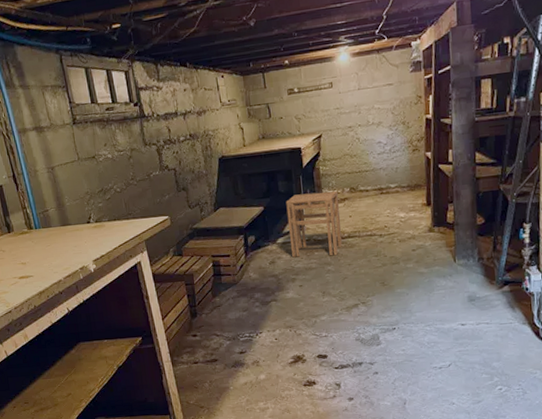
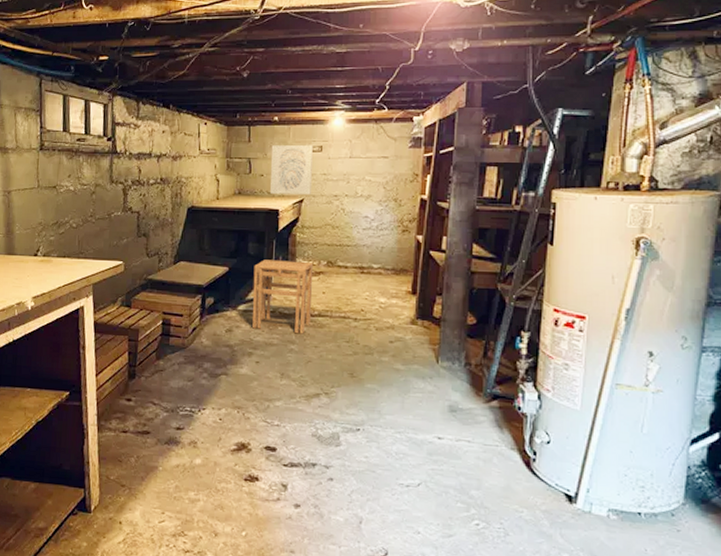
wall art: none [286,82,328,134] -> present [270,144,313,195]

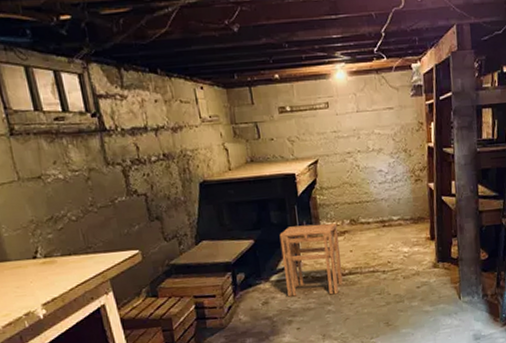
wall art: present [270,144,313,195] -> none [276,101,324,158]

